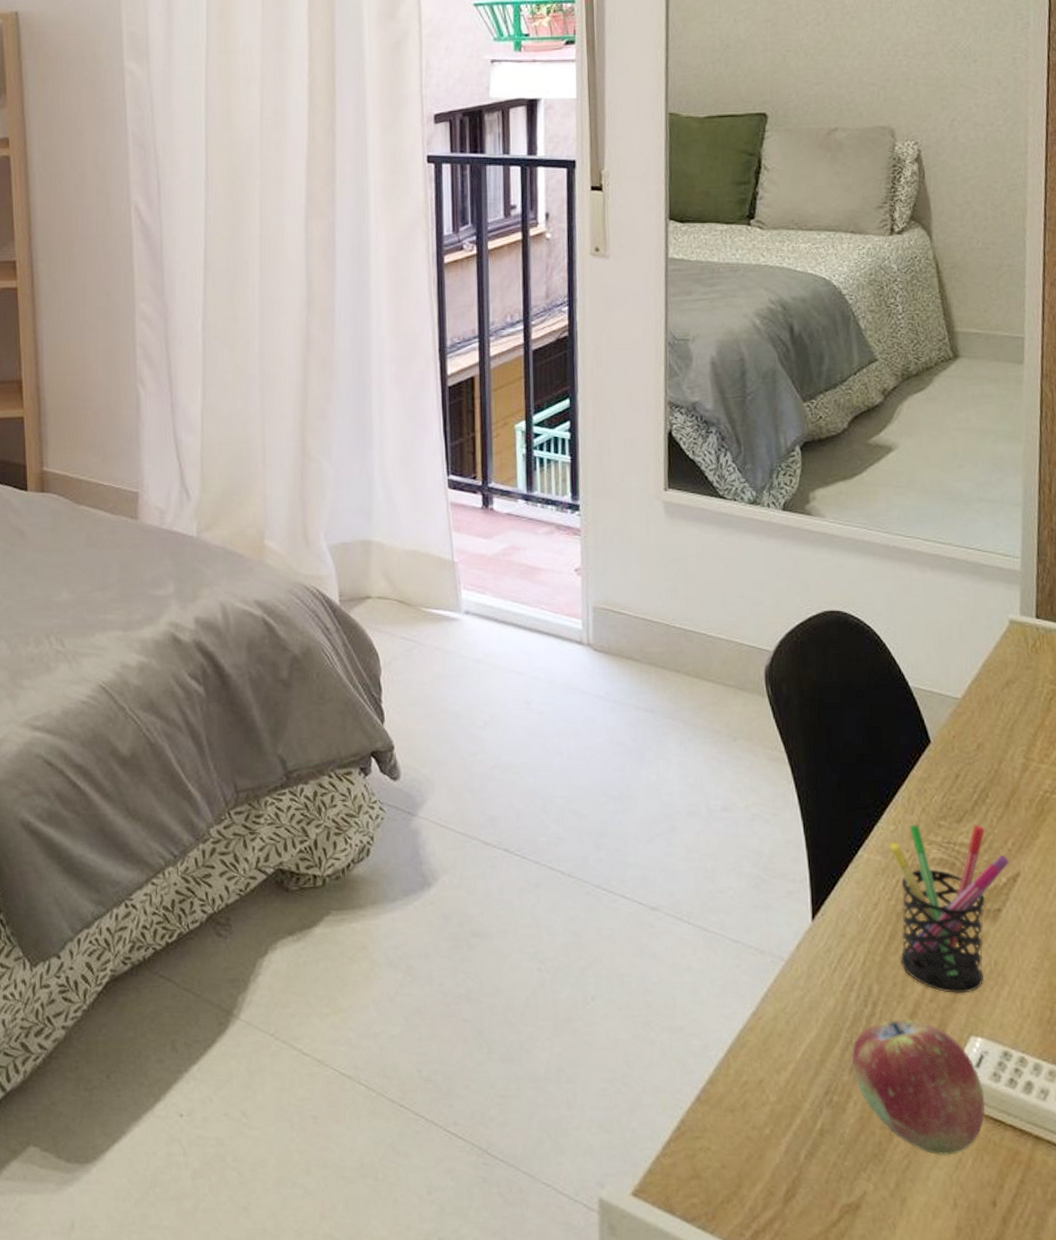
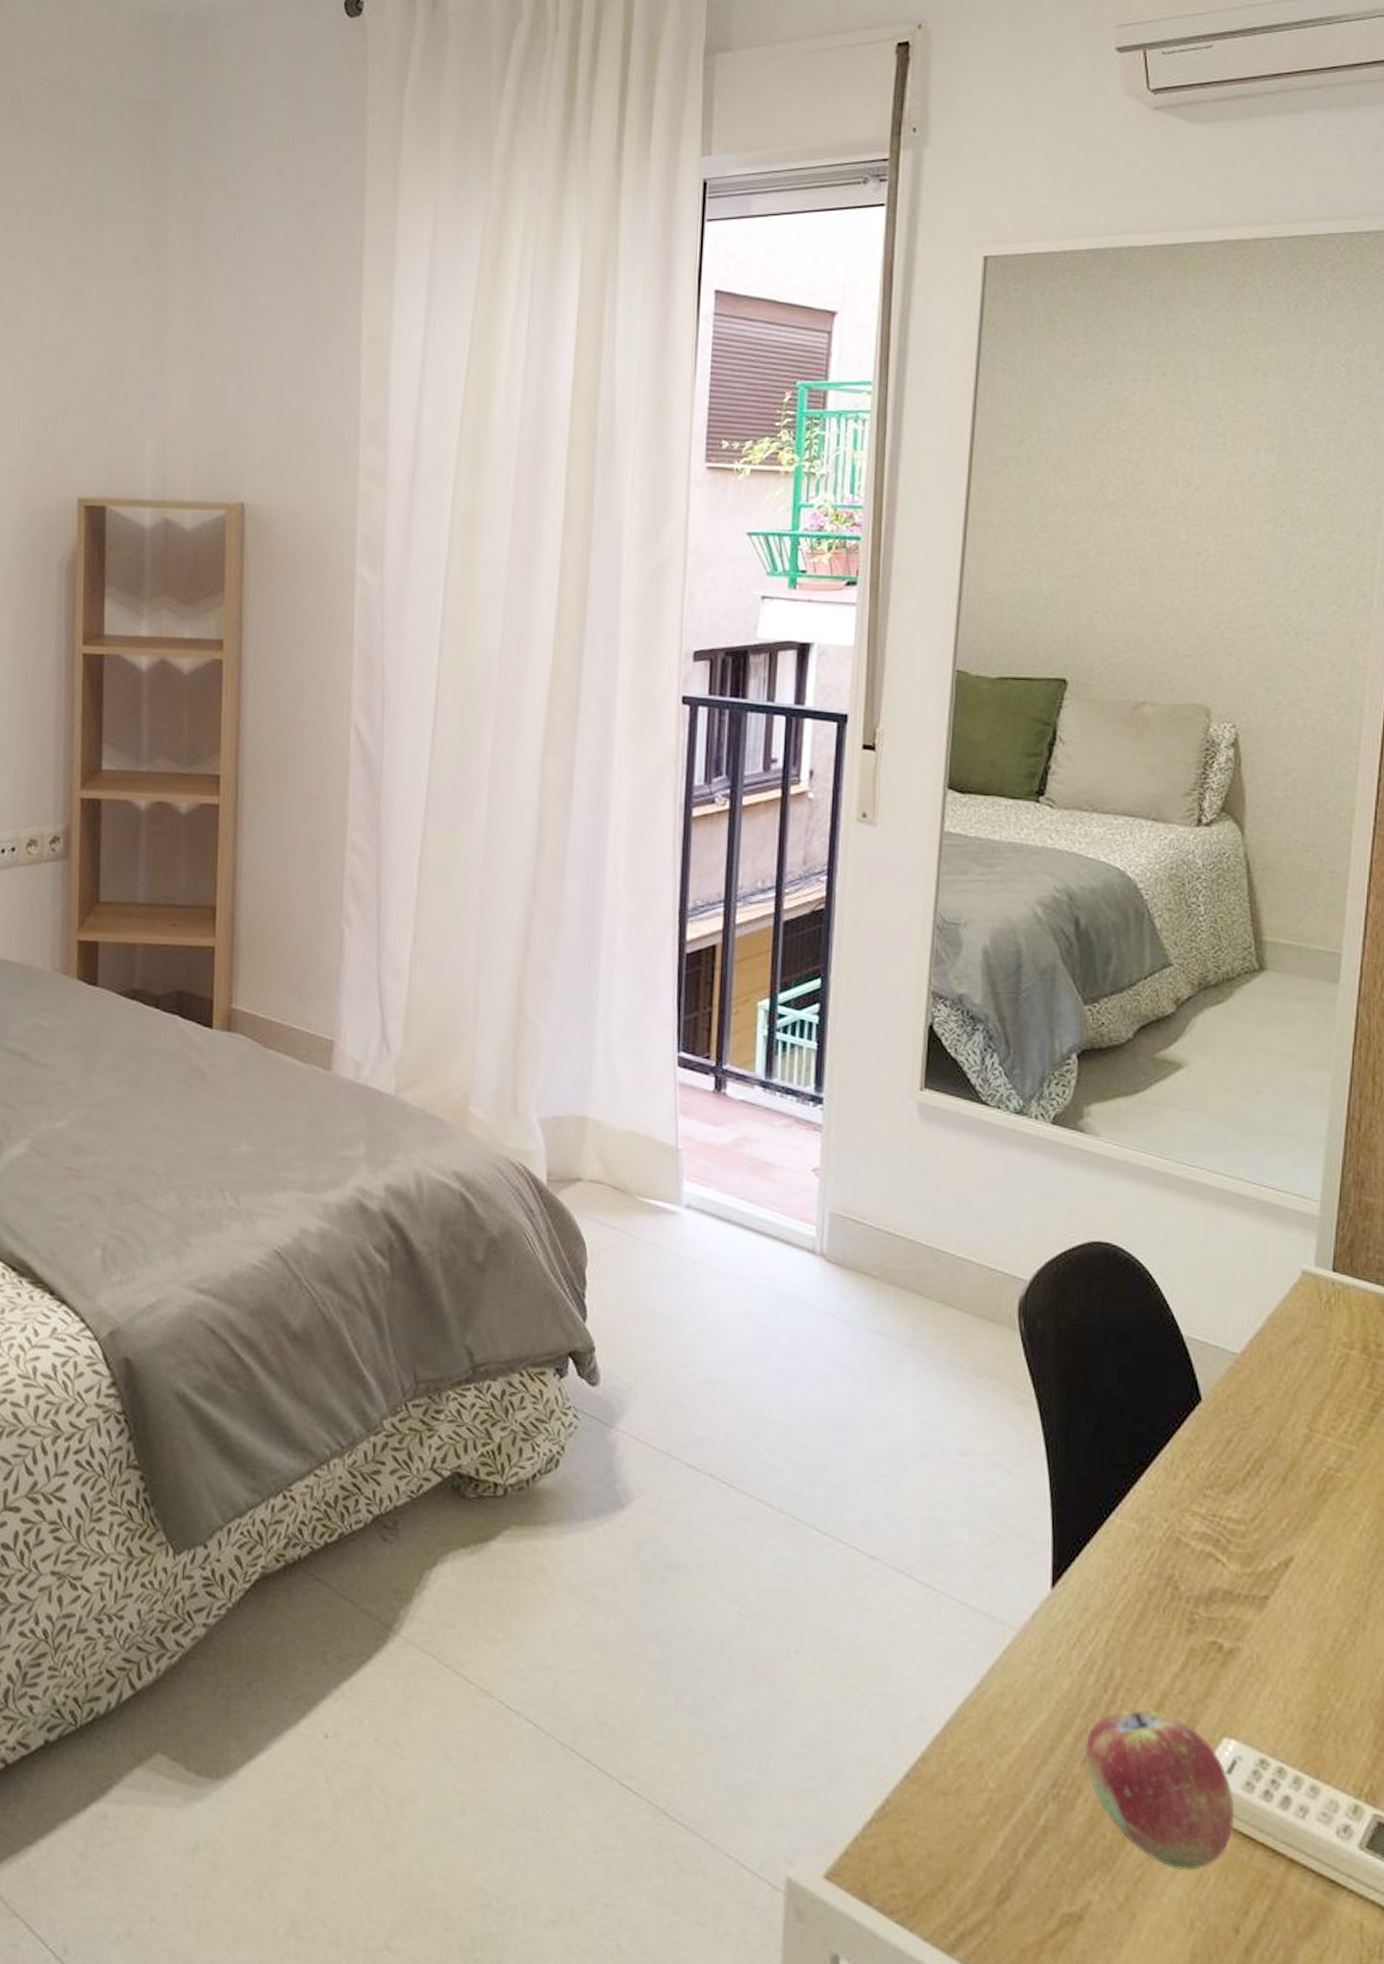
pen holder: present [889,824,1009,993] -> none [1145,1491,1282,1688]

